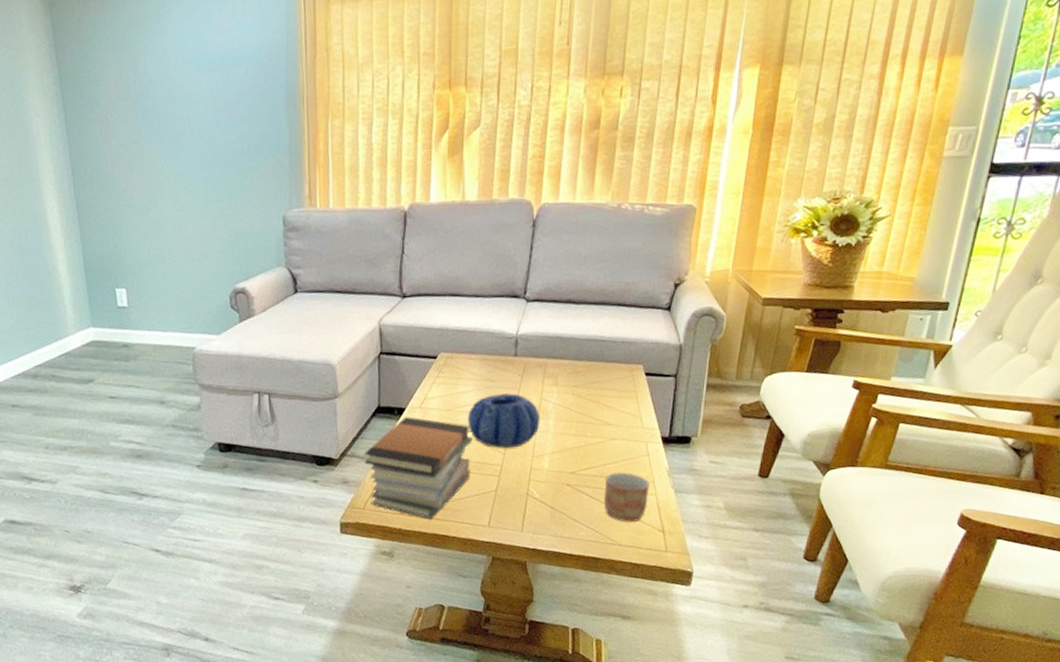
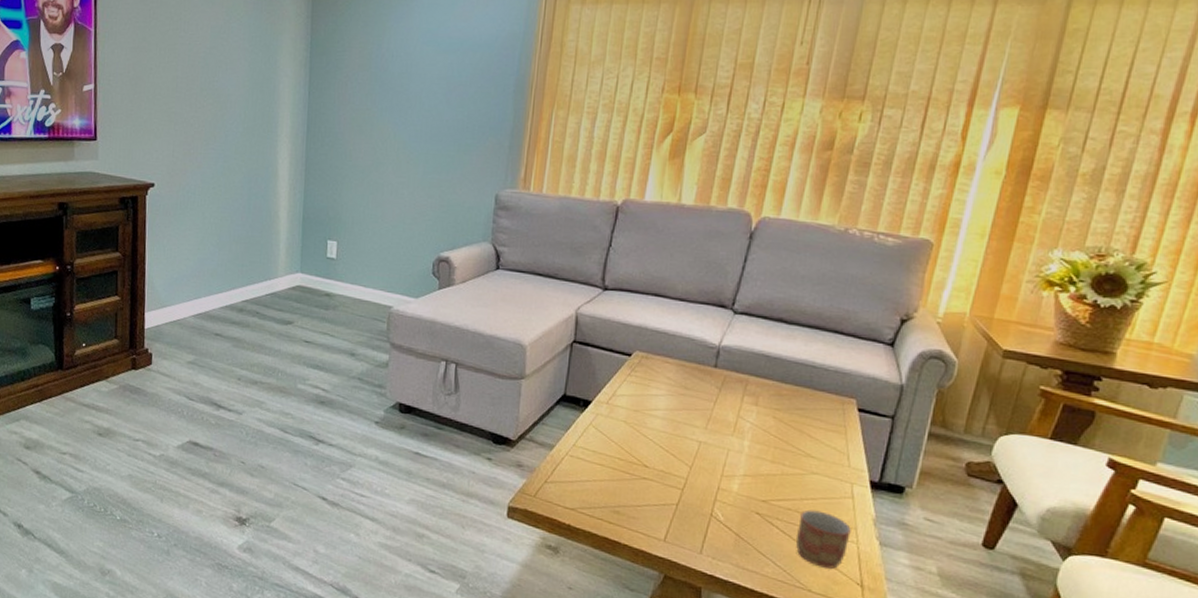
book stack: present [363,417,472,520] -> none [541,410,658,522]
decorative bowl: present [467,393,540,449] -> none [655,403,735,463]

